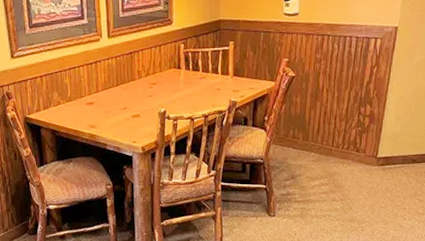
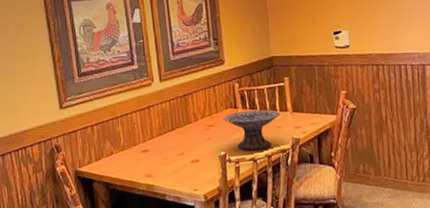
decorative bowl: none [166,71,222,110] -> present [223,109,281,150]

